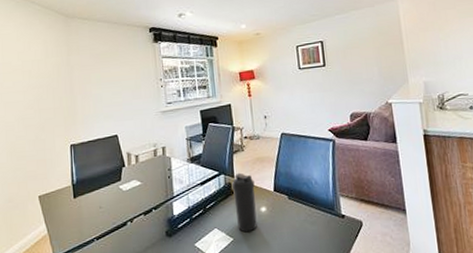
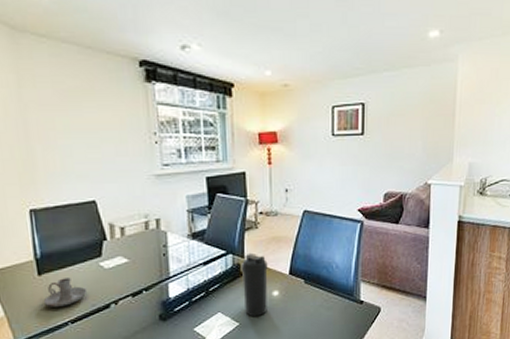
candle holder: none [77,199,110,226] -> present [44,277,88,307]

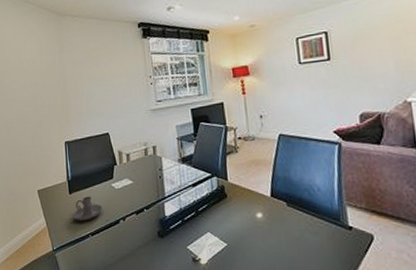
water bottle: present [241,252,268,317] -> none [225,175,253,239]

